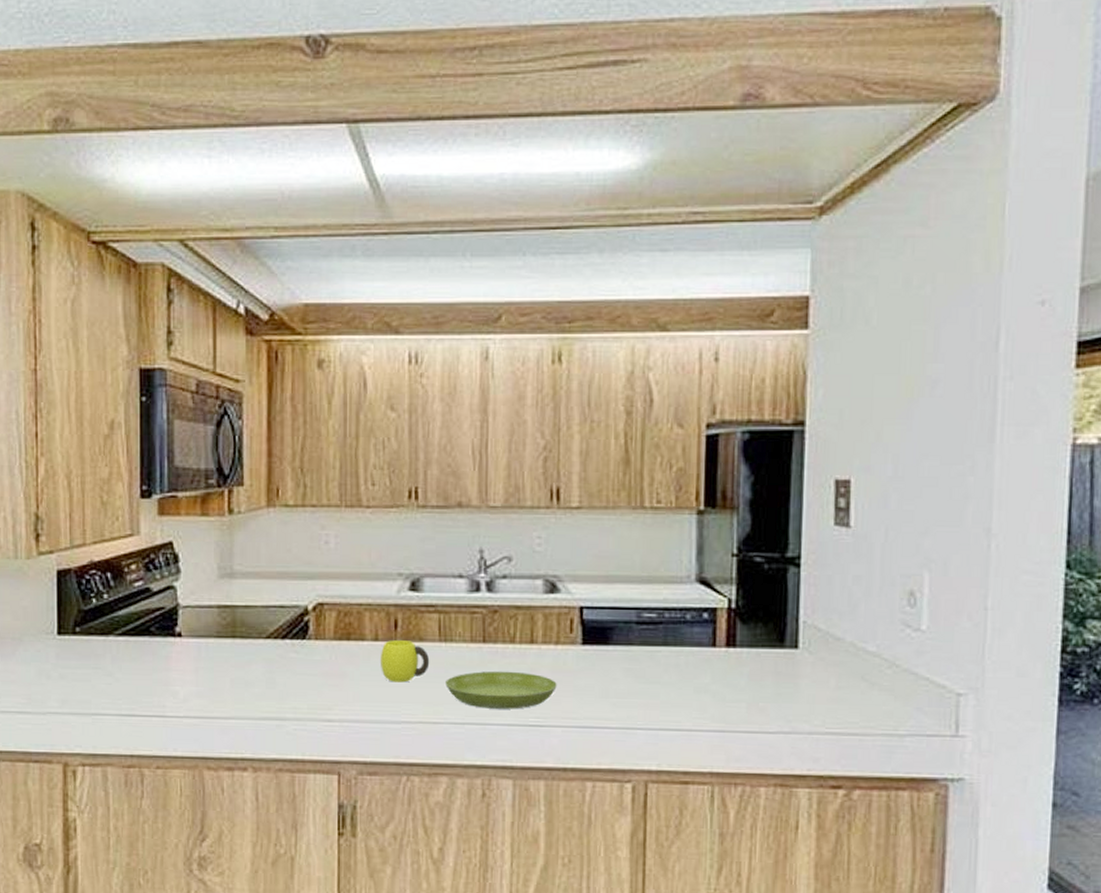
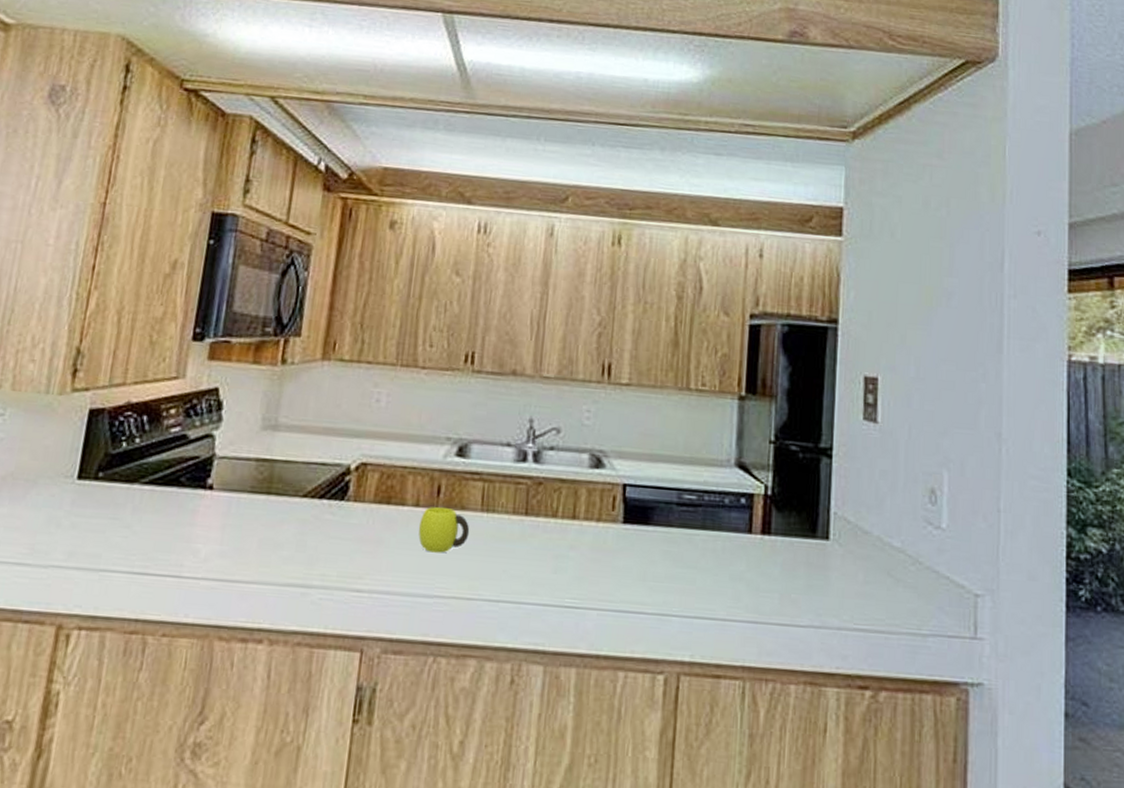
saucer: present [445,671,557,709] -> none [483,545,596,589]

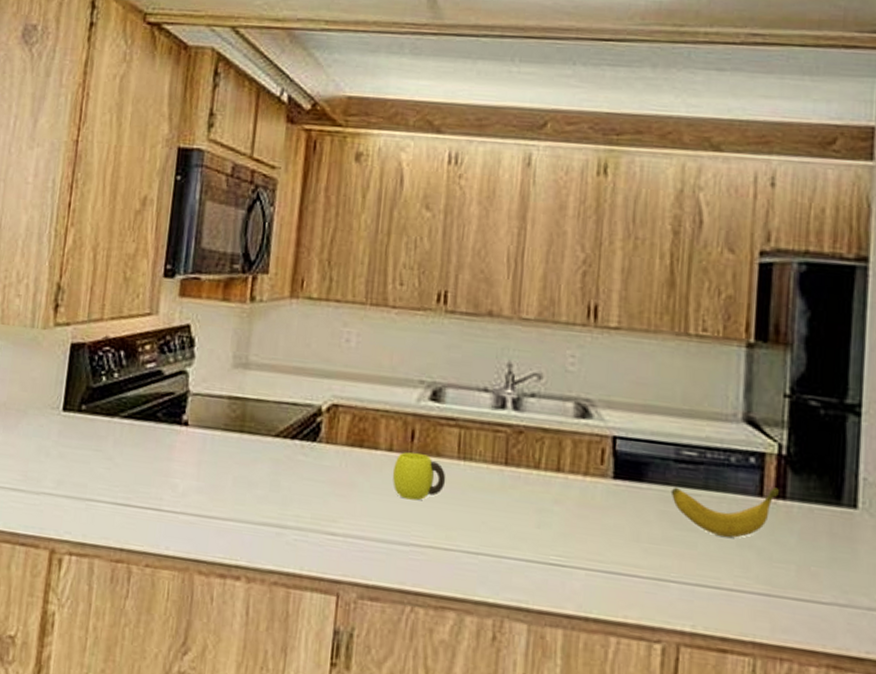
banana: none [673,524,765,572] -> present [670,487,779,538]

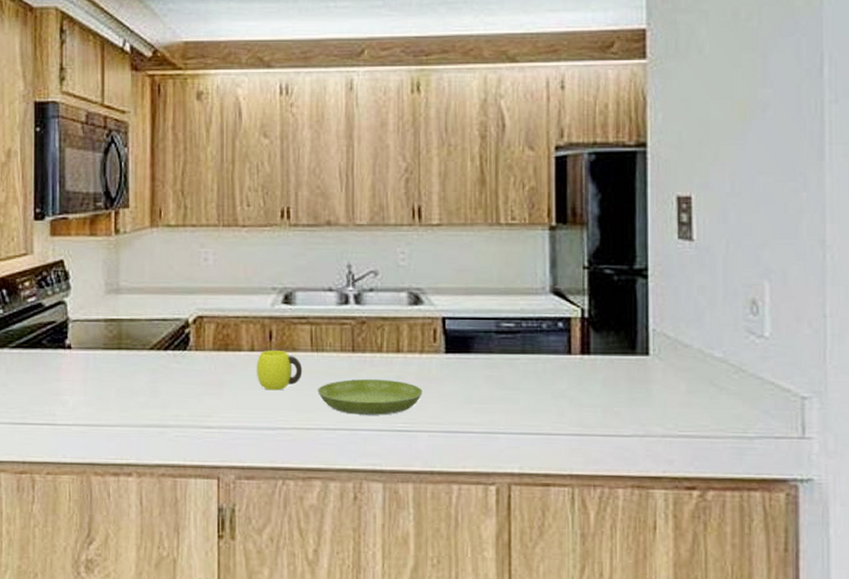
saucer: none [461,496,583,544] -> present [318,378,422,415]
banana: present [670,487,779,538] -> none [494,345,584,391]

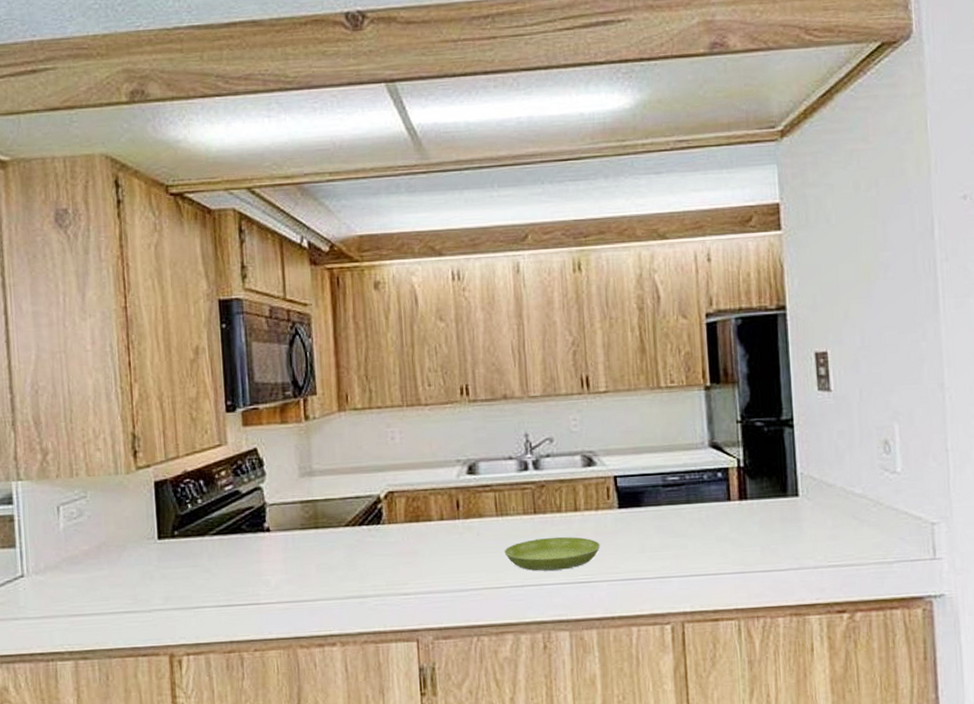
cup: present [256,350,303,391] -> none [446,518,490,555]

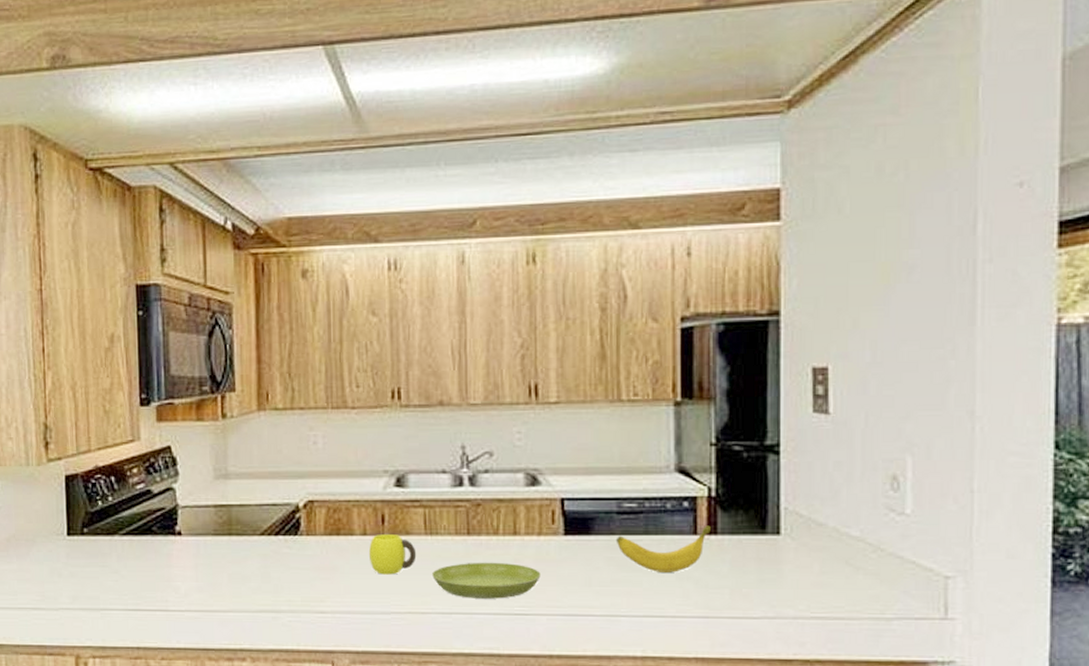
cup: none [446,518,490,555] -> present [368,535,417,575]
banana: none [662,492,742,536] -> present [616,525,711,572]

